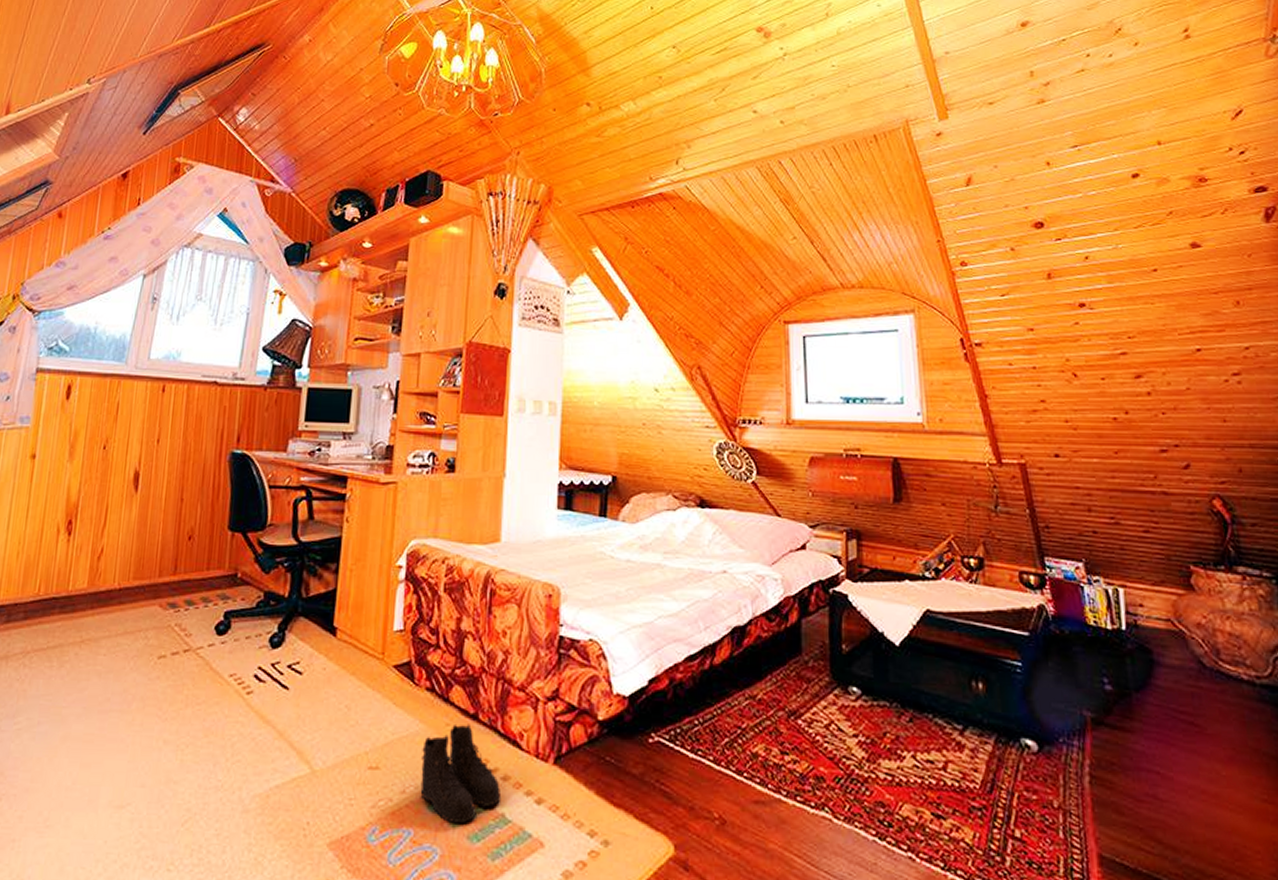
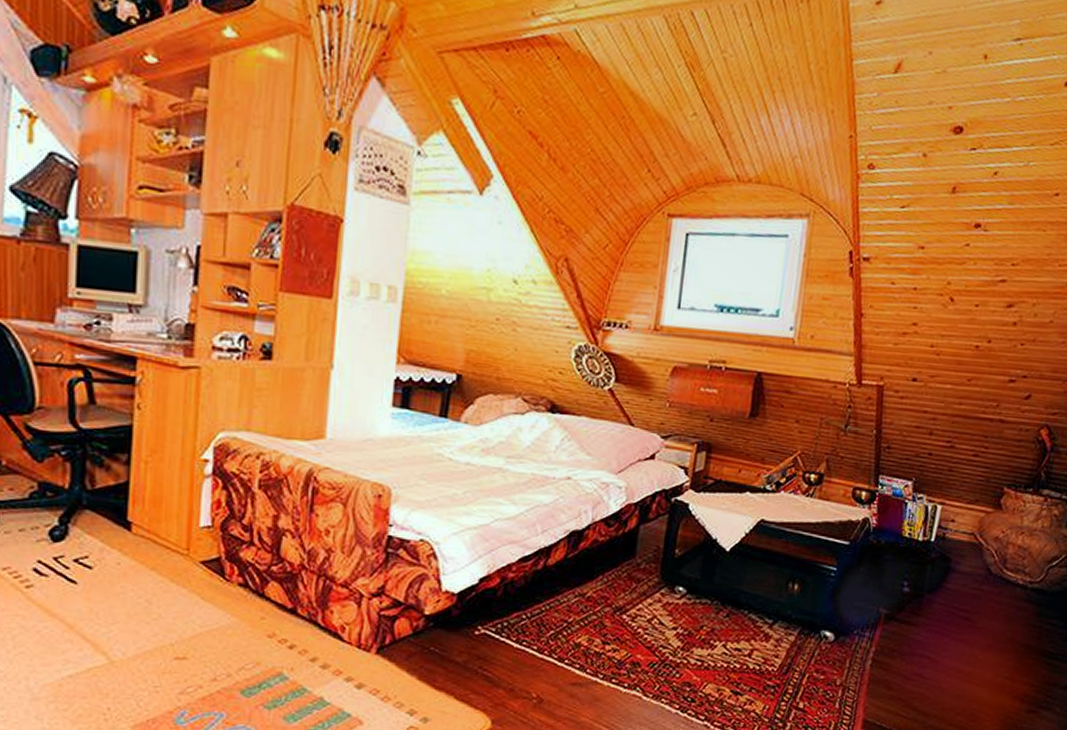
boots: present [420,723,502,825] -> none [233,617,320,707]

